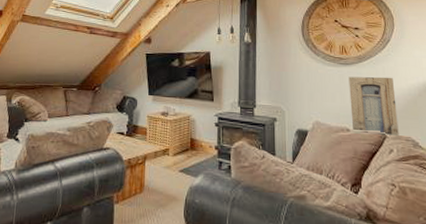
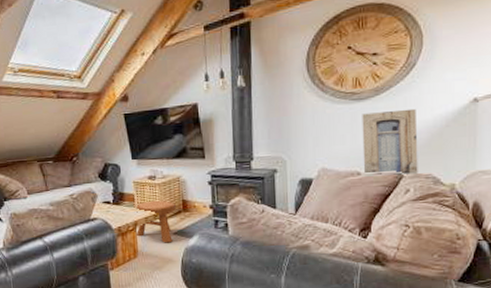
stool: none [144,136,184,180] -> present [136,200,176,243]

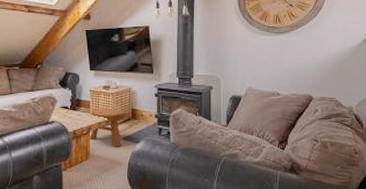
wall art: present [362,108,418,175] -> none [281,43,324,98]

